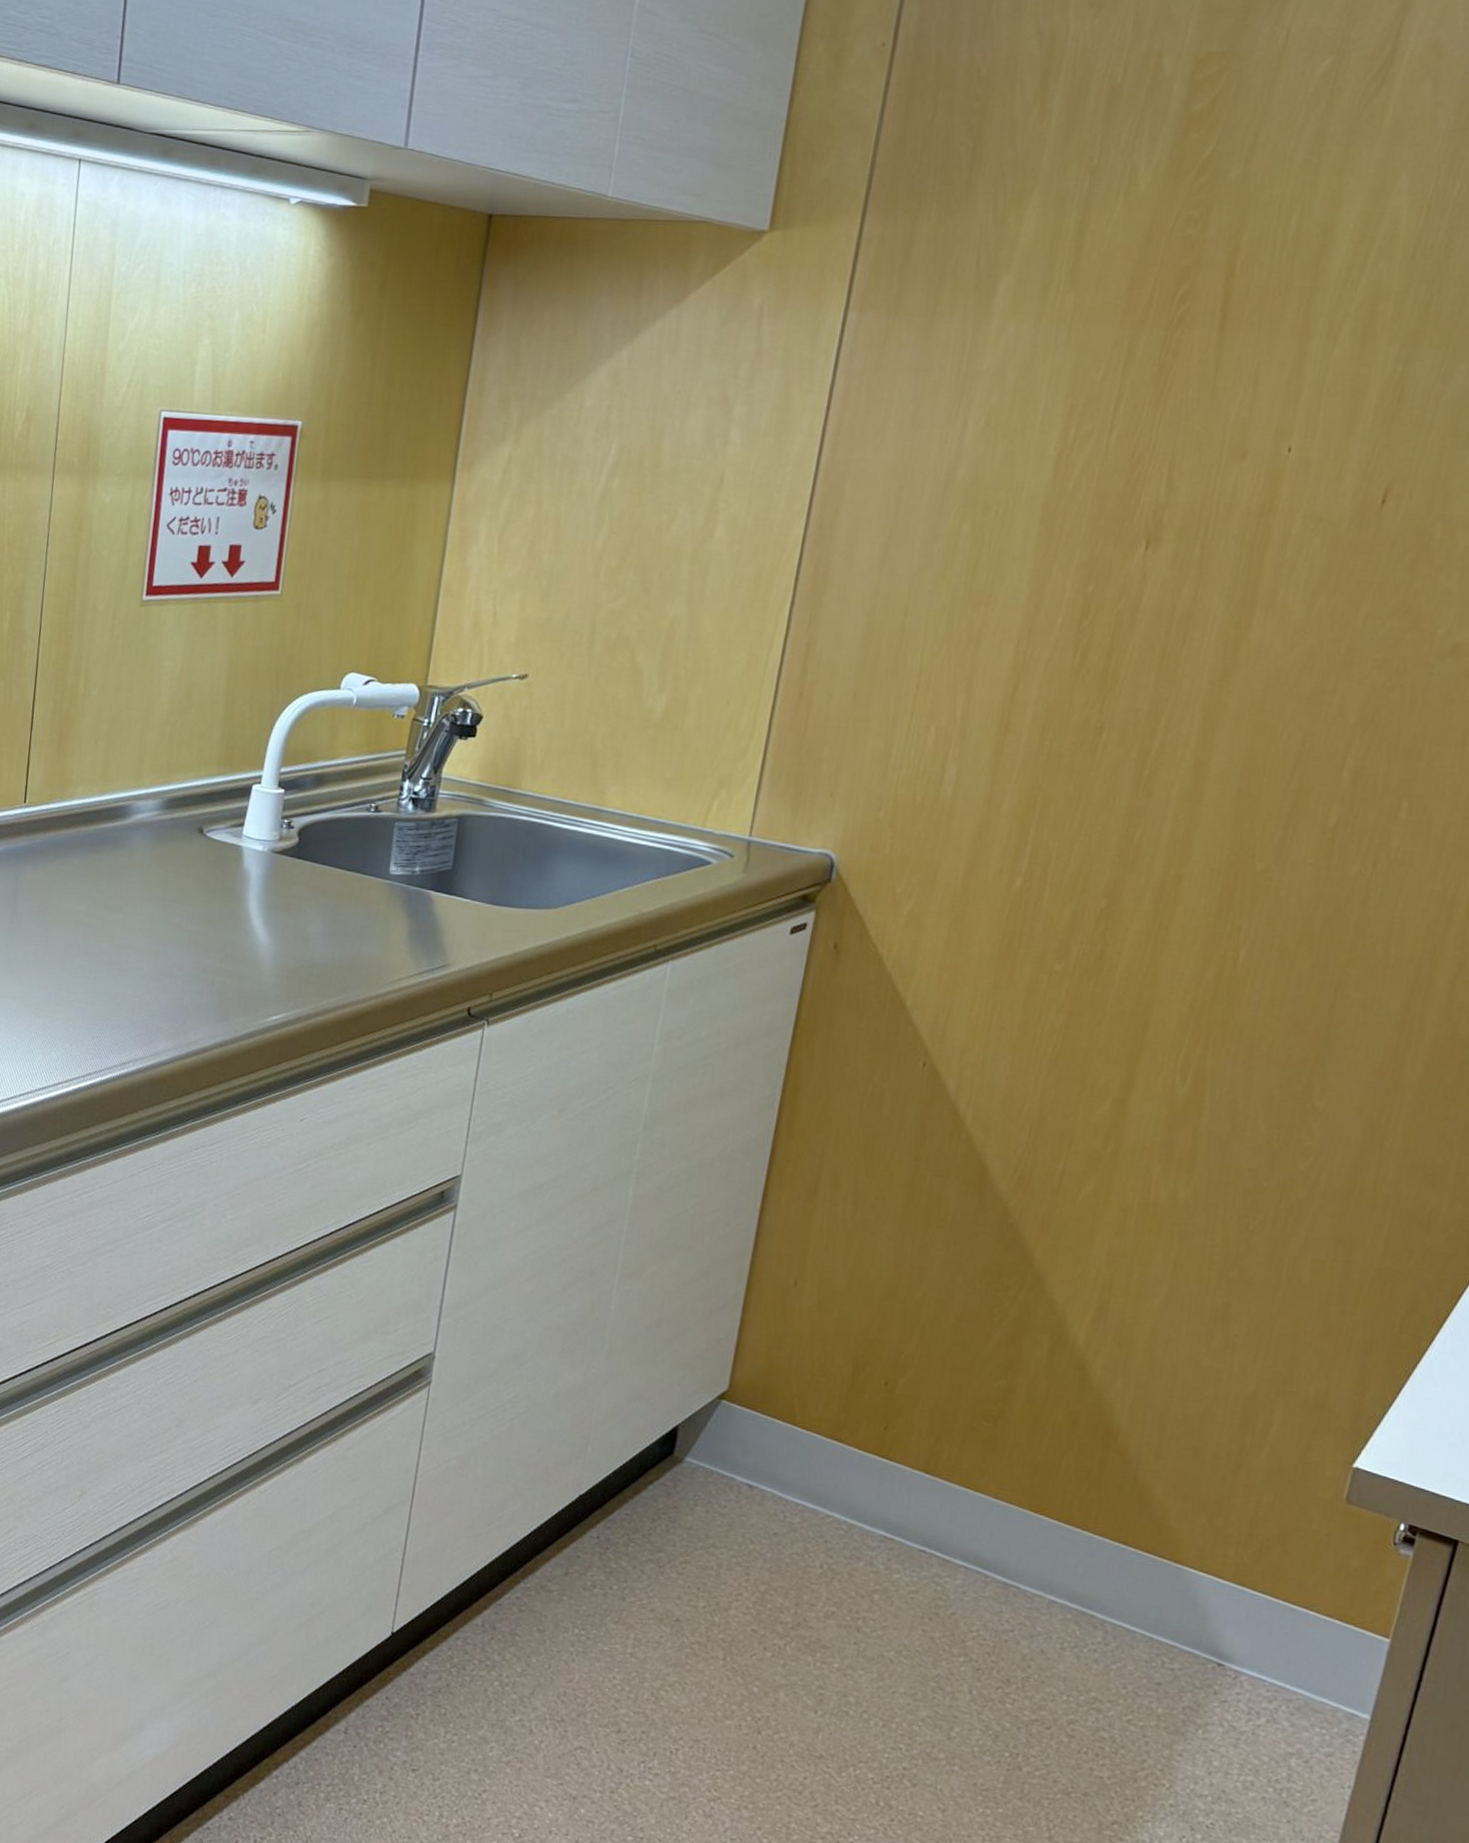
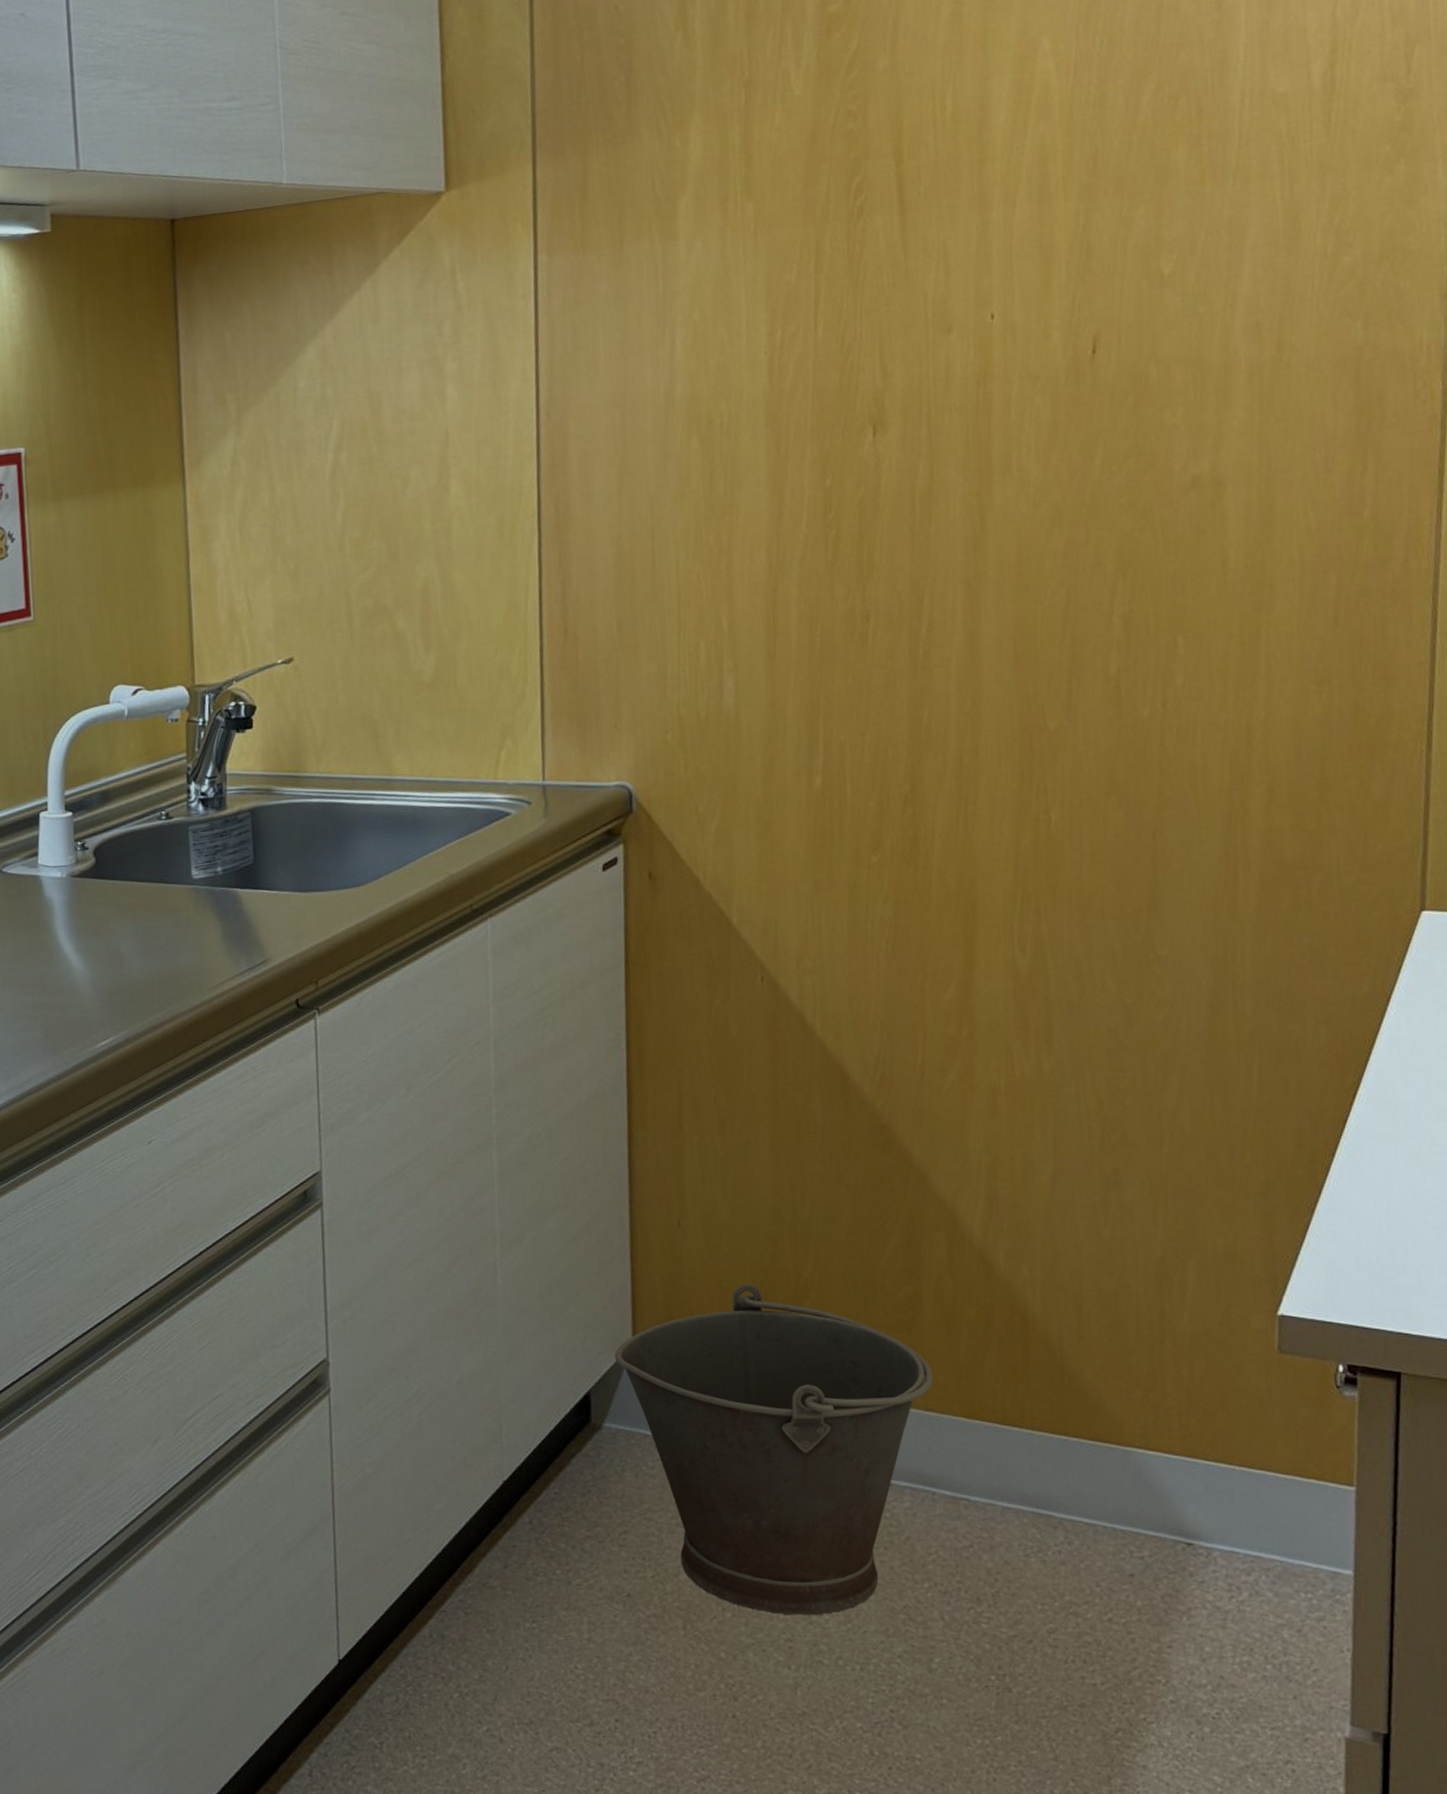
bucket: none [708,1351,1010,1670] -> present [614,1284,933,1615]

